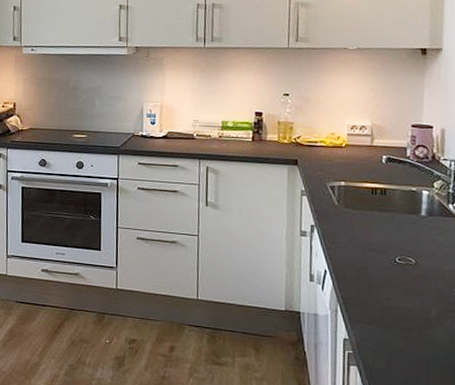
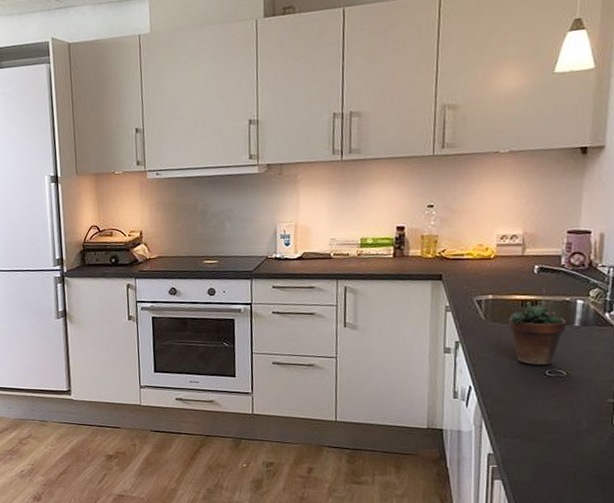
succulent plant: none [360,174,414,253] -> present [509,285,566,366]

